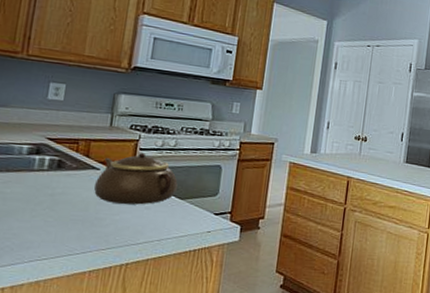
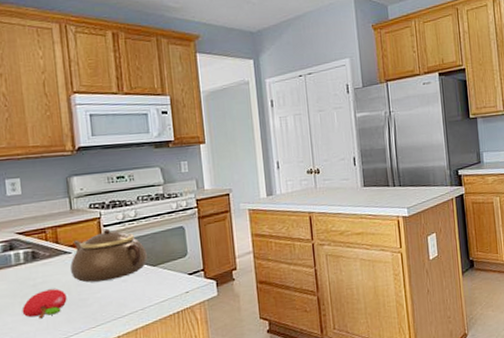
fruit: none [31,202,84,230] -> present [22,289,67,319]

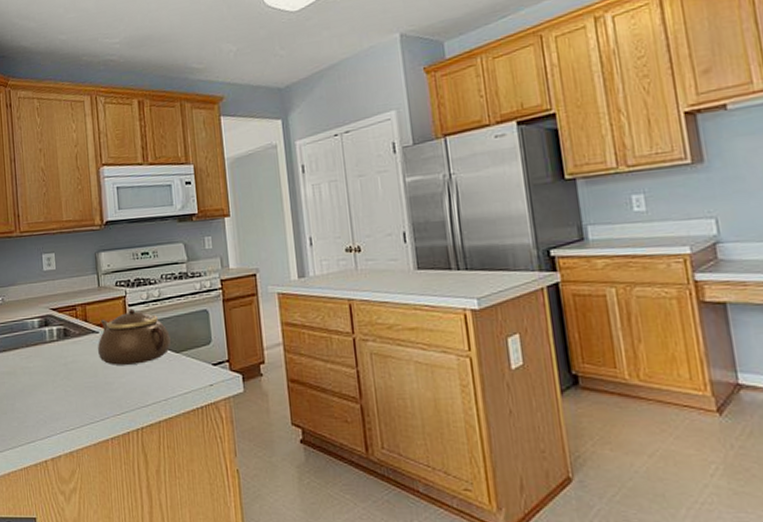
fruit: present [22,289,67,319] -> none [54,369,94,400]

